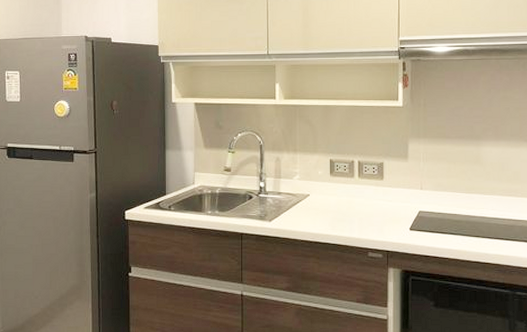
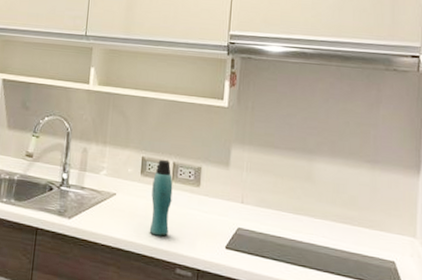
bottle: none [341,159,360,227] -> present [149,159,173,237]

